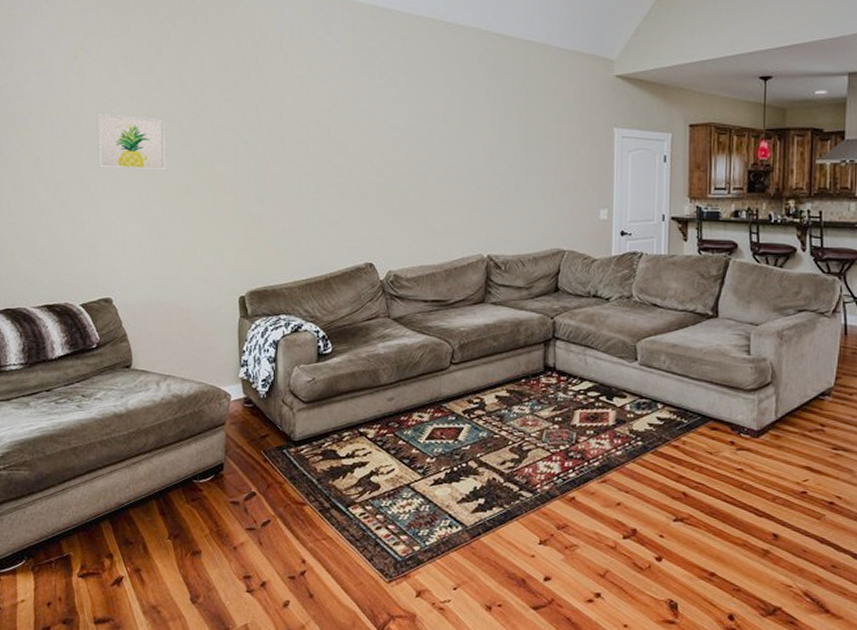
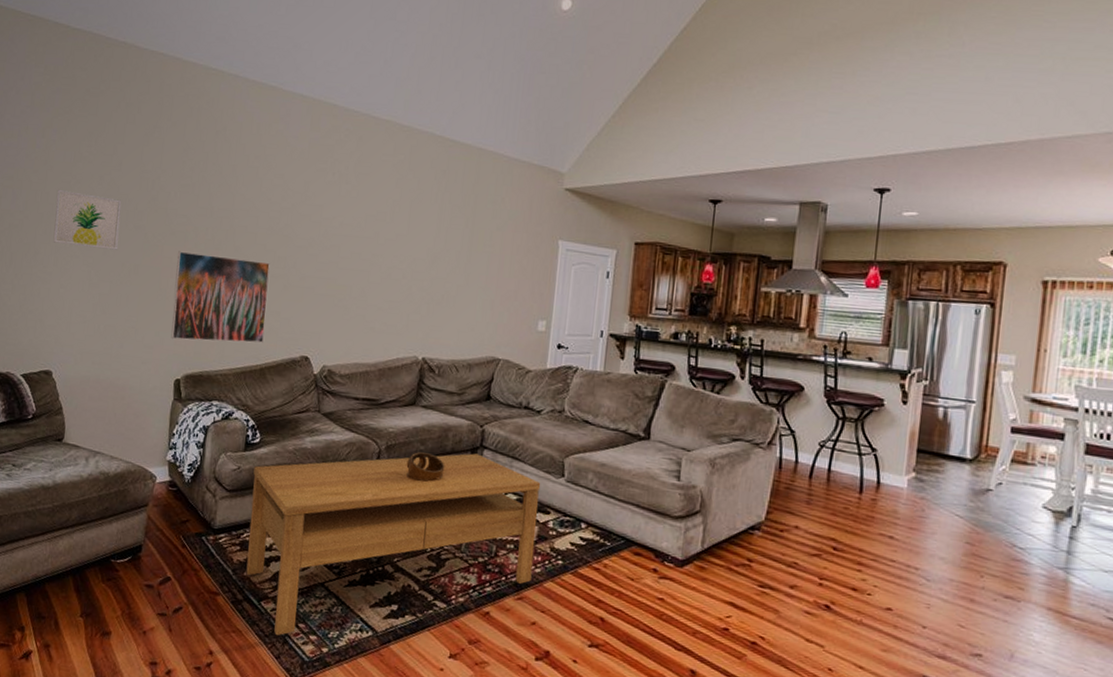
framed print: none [229,167,326,257] -> present [171,251,270,343]
coffee table: none [329,345,615,540] -> present [246,453,541,636]
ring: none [481,348,519,378] -> present [406,452,445,482]

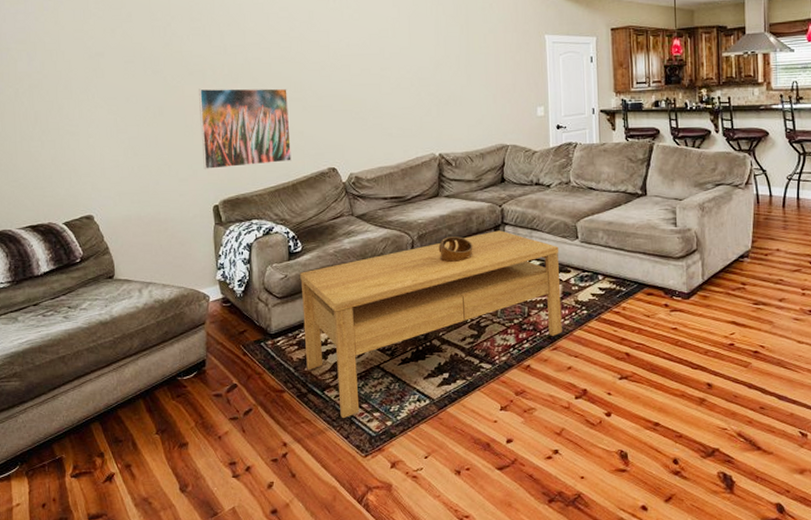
wall art: present [53,189,122,250] -> none [71,46,140,97]

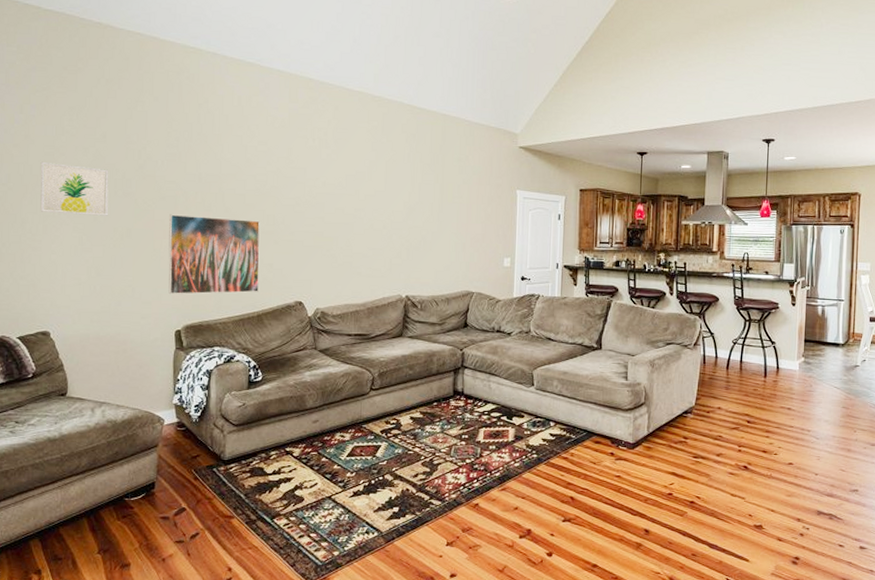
wall art: none [71,46,140,97] -> present [40,161,109,216]
coffee table: present [300,230,562,419] -> none [258,373,515,547]
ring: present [438,236,473,263] -> none [398,376,432,401]

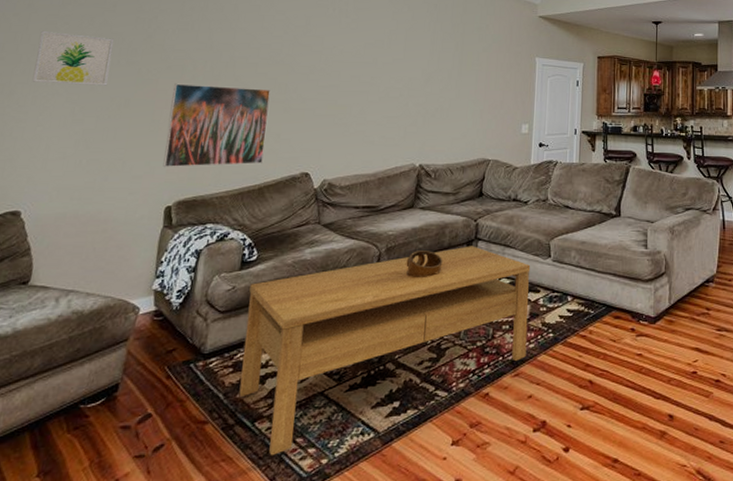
coffee table: none [258,373,515,547] -> present [239,246,531,456]
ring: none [398,376,432,401] -> present [406,251,443,278]

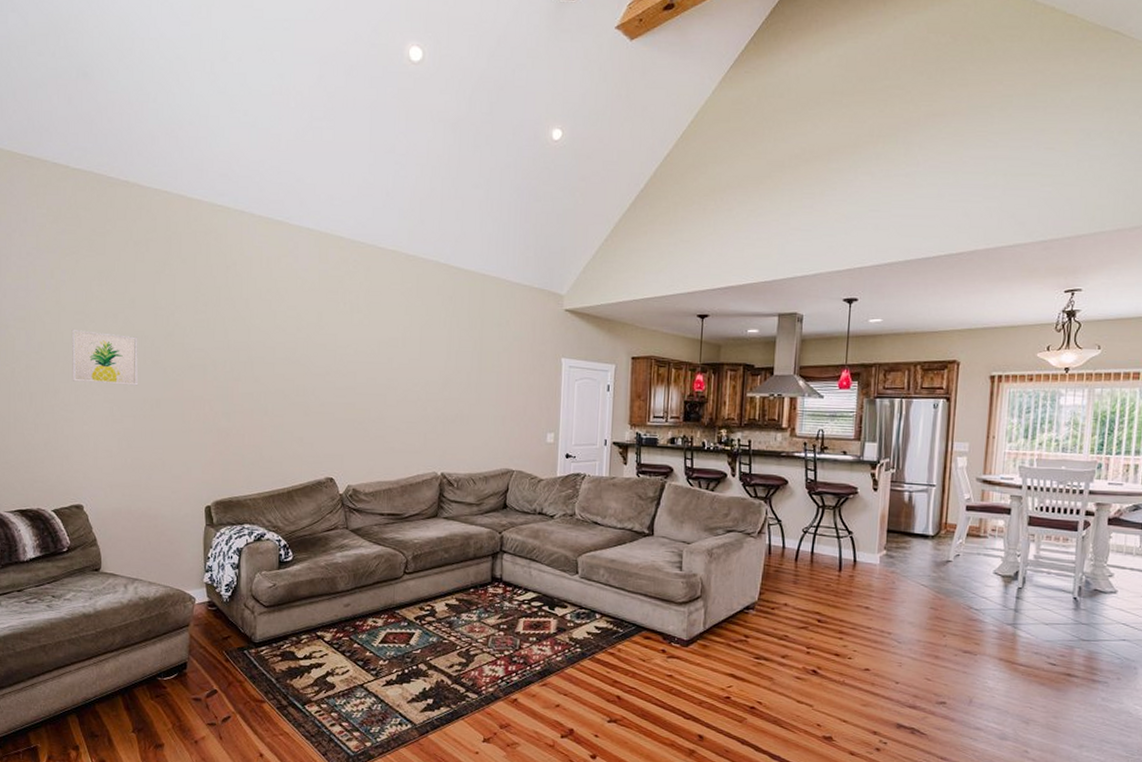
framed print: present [163,83,271,168] -> none [198,384,290,469]
coffee table: present [239,246,531,456] -> none [288,558,558,735]
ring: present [406,251,443,278] -> none [433,560,469,587]

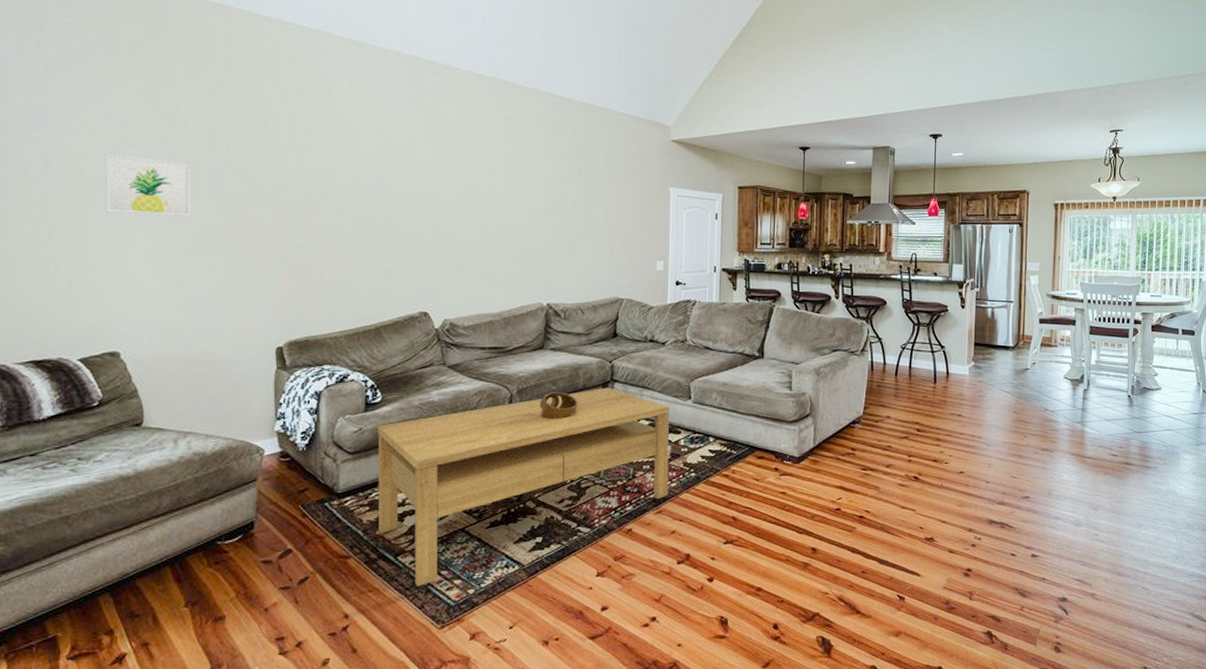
coffee table: none [288,558,558,735] -> present [377,387,670,587]
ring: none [433,560,469,587] -> present [539,392,578,420]

